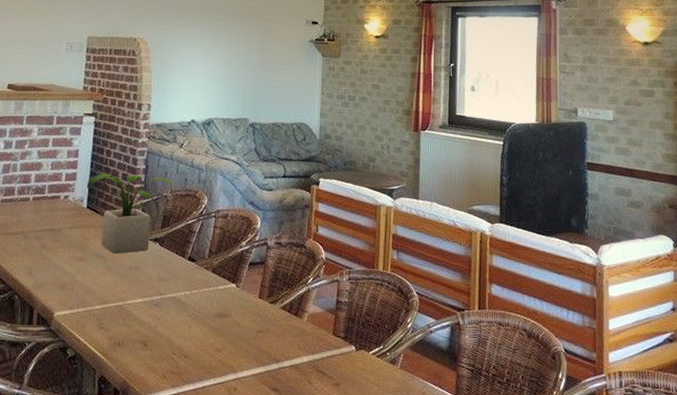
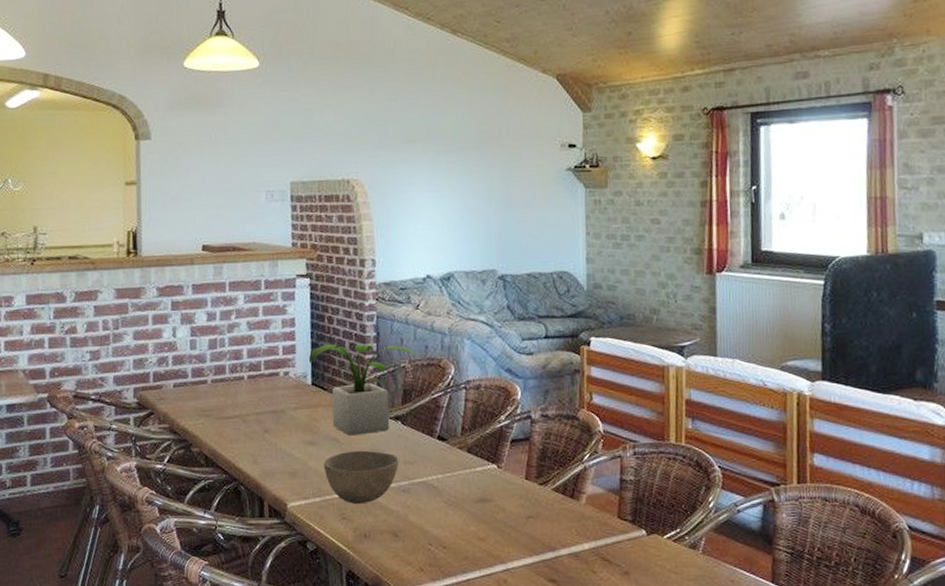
bowl: none [89,267,154,316] -> present [323,450,399,505]

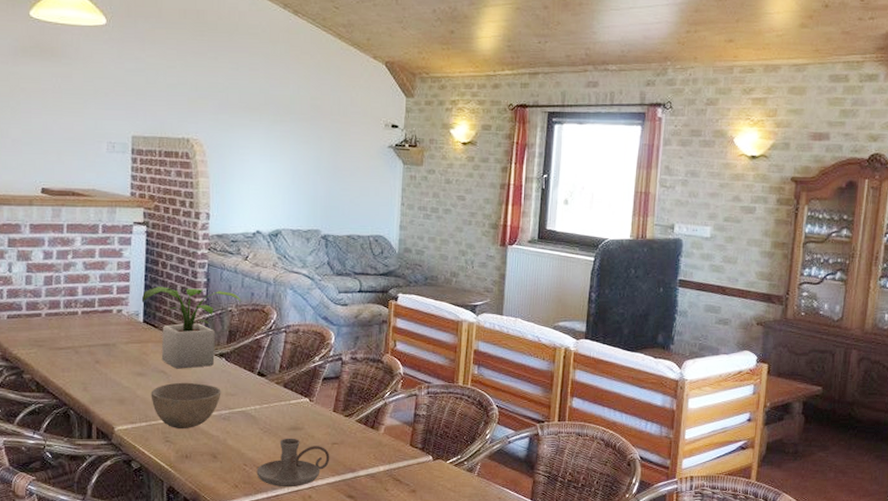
candle holder: none [443,511,526,570] -> present [256,438,330,487]

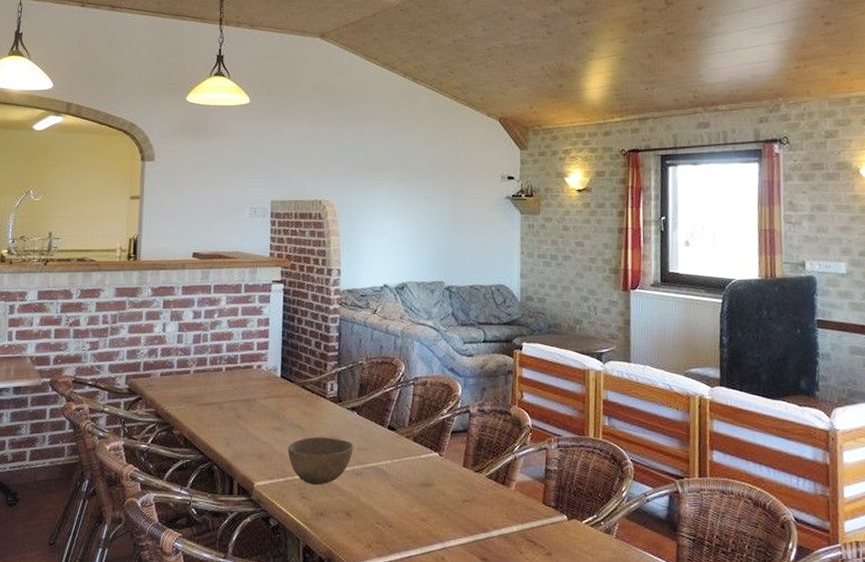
potted plant: present [141,287,242,369] -> none [279,342,371,423]
candle holder: present [256,438,330,487] -> none [389,494,462,548]

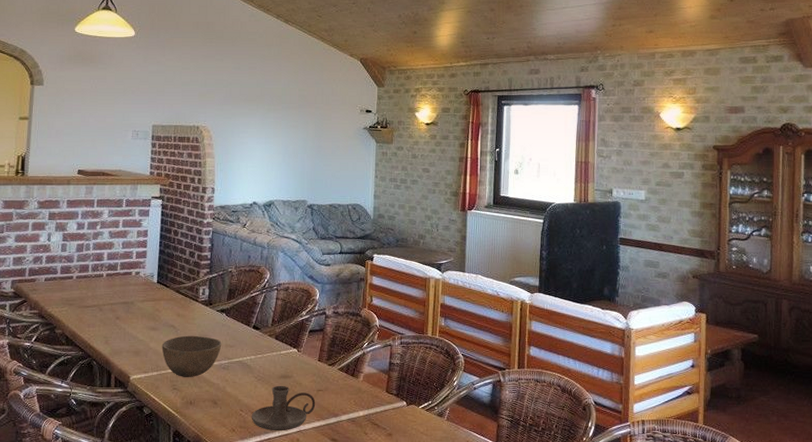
candle holder: none [389,494,462,548] -> present [251,385,316,431]

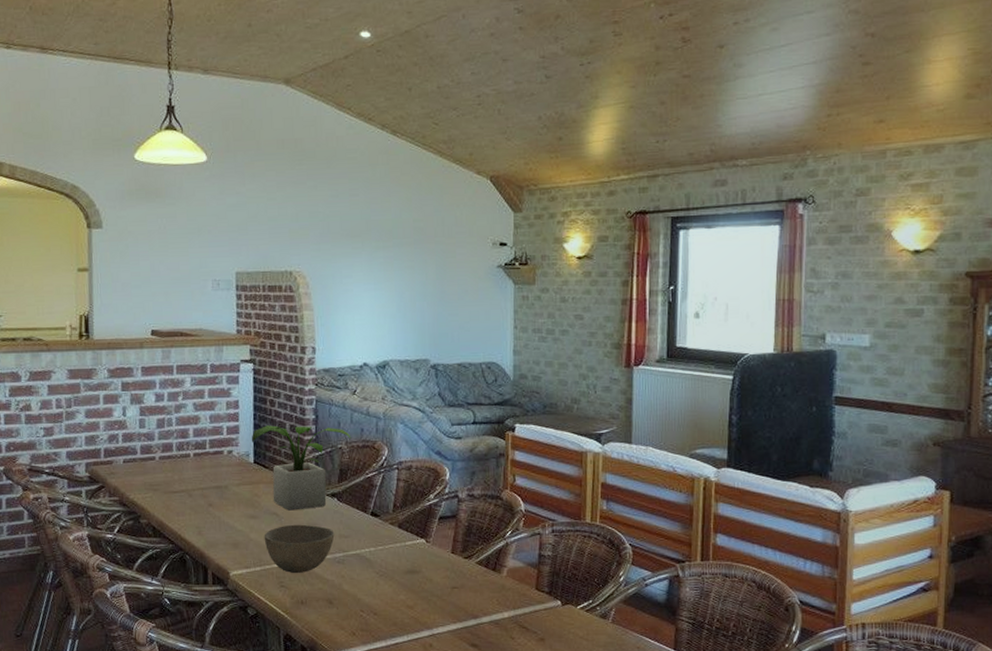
potted plant: none [156,251,240,324] -> present [251,425,351,511]
candle holder: present [251,385,316,431] -> none [374,582,451,635]

